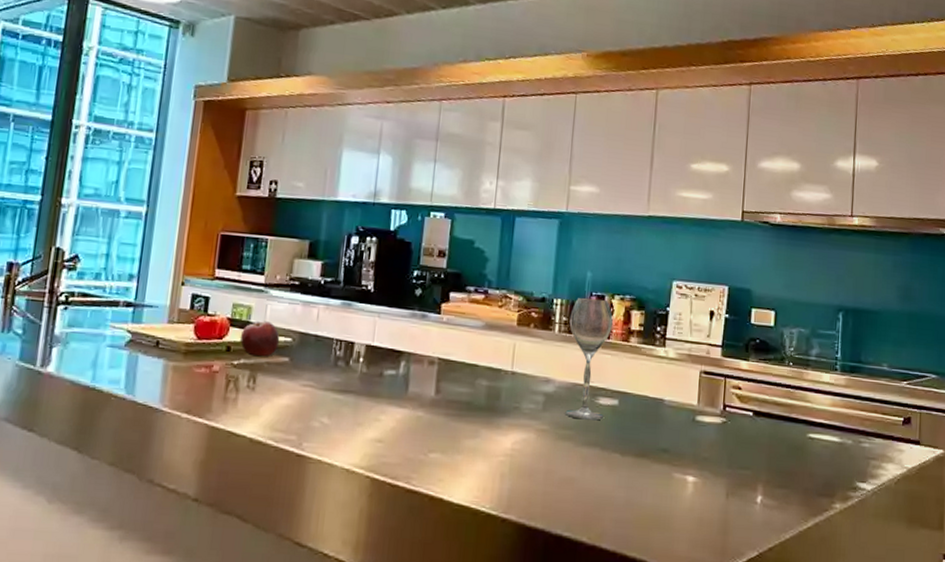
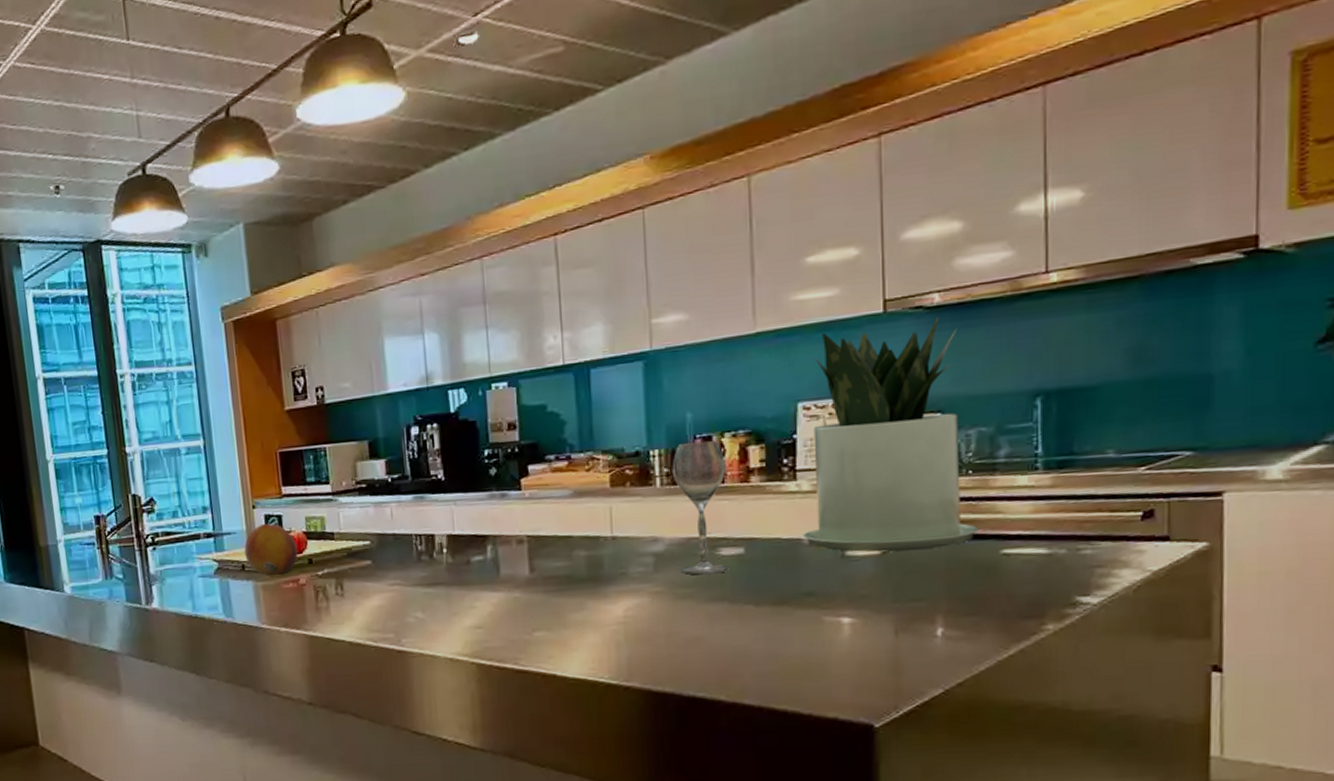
fruit: none [162,302,219,358] -> present [244,523,298,575]
fruit: present [240,321,280,357] -> none [320,528,359,565]
planter: none [665,227,794,425] -> present [803,316,979,552]

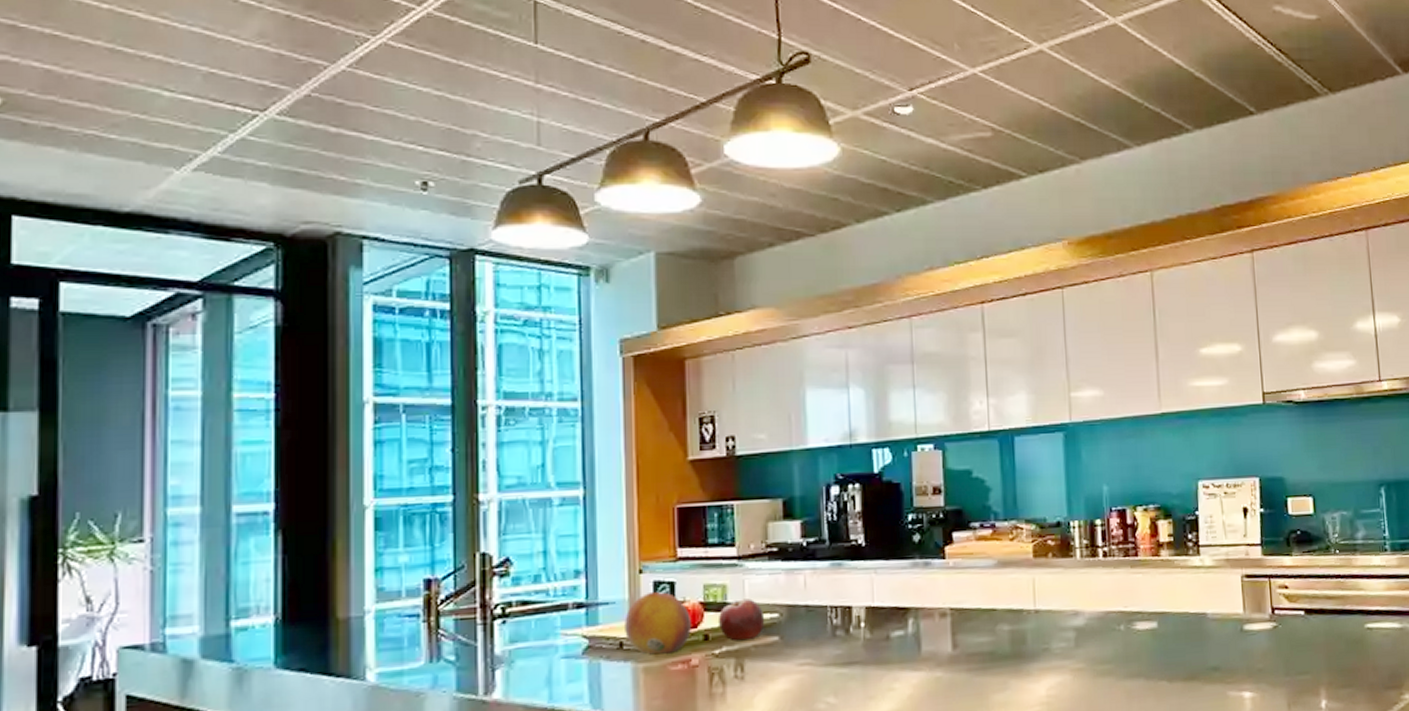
fruit: none [320,528,359,565] -> present [719,598,765,641]
wineglass: present [672,440,729,575] -> none [1090,513,1144,651]
planter: present [803,316,979,552] -> none [1208,411,1348,627]

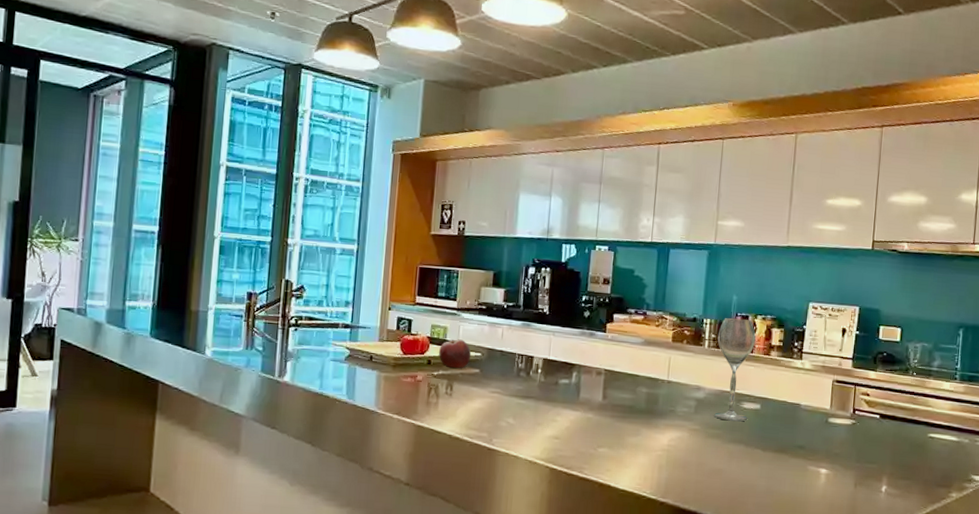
fruit: present [624,591,691,654] -> none [374,324,420,369]
wineglass: none [1090,513,1144,651] -> present [714,317,756,422]

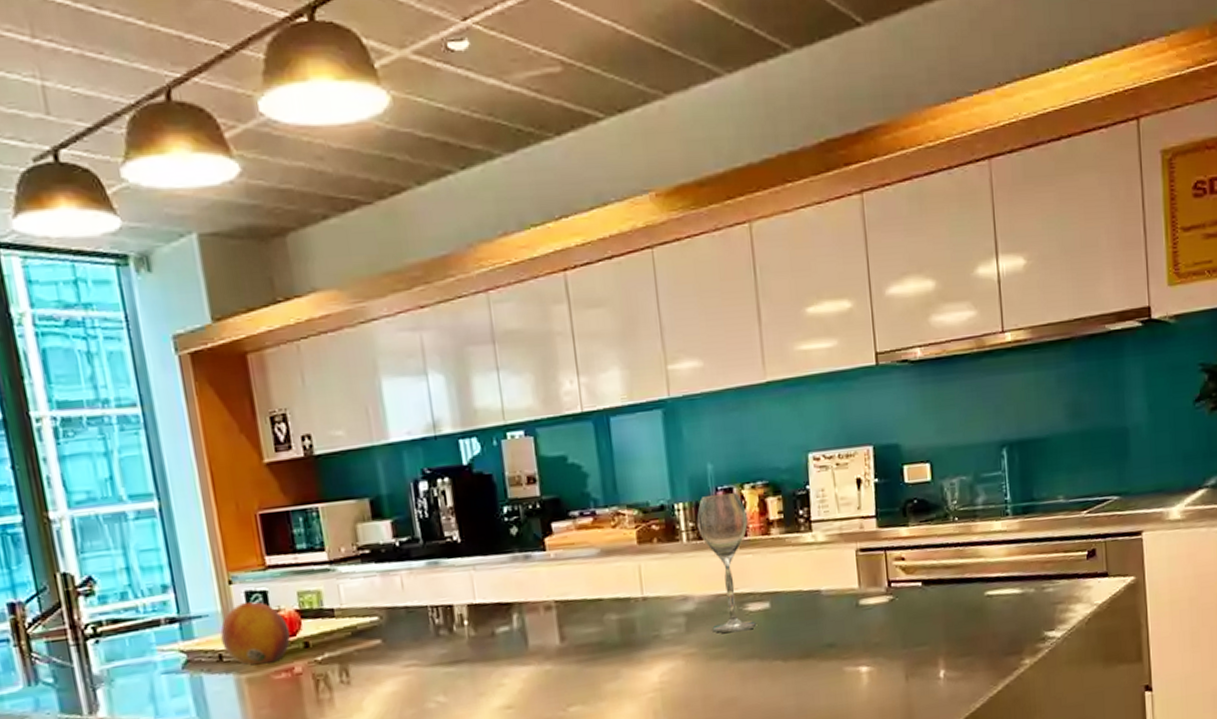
fruit: none [374,324,420,369] -> present [220,601,291,665]
fruit: present [439,339,471,369] -> none [317,603,365,647]

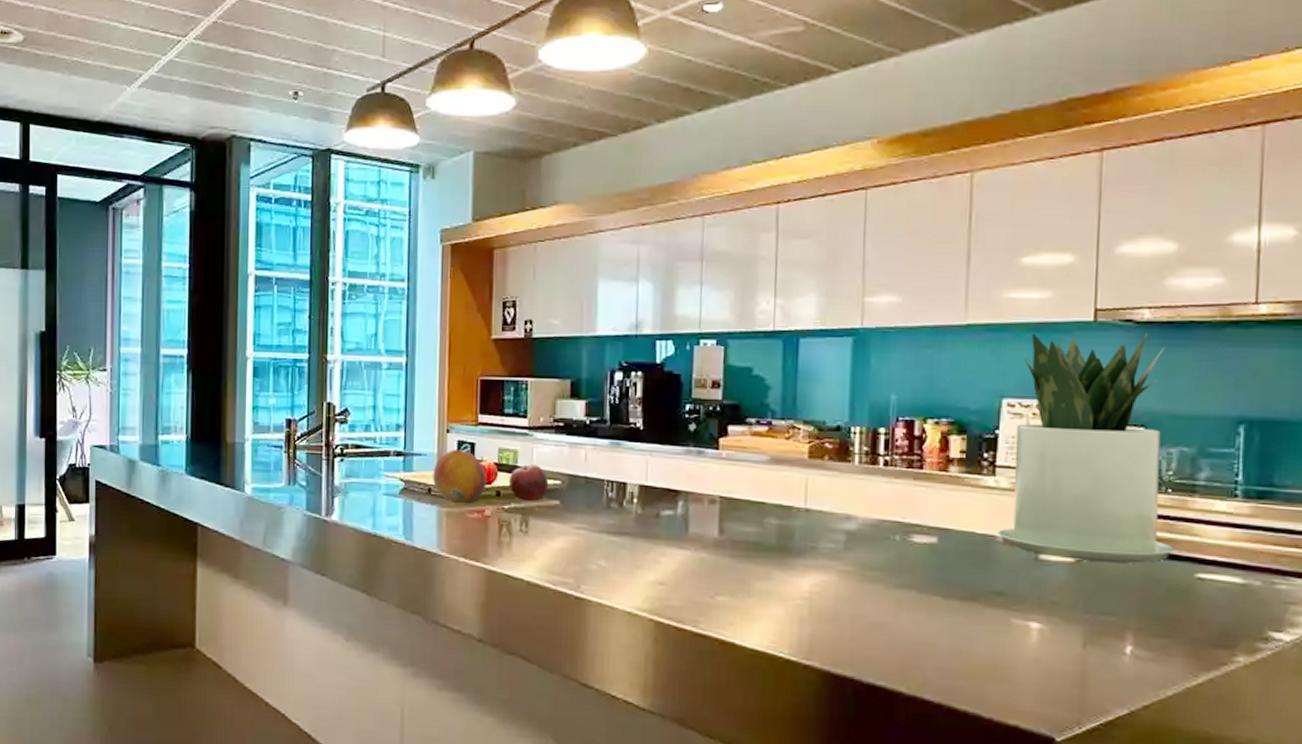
fruit: none [317,603,365,647] -> present [509,464,549,501]
wineglass: present [696,492,757,633] -> none [872,423,926,561]
planter: none [820,370,967,601] -> present [998,332,1175,563]

